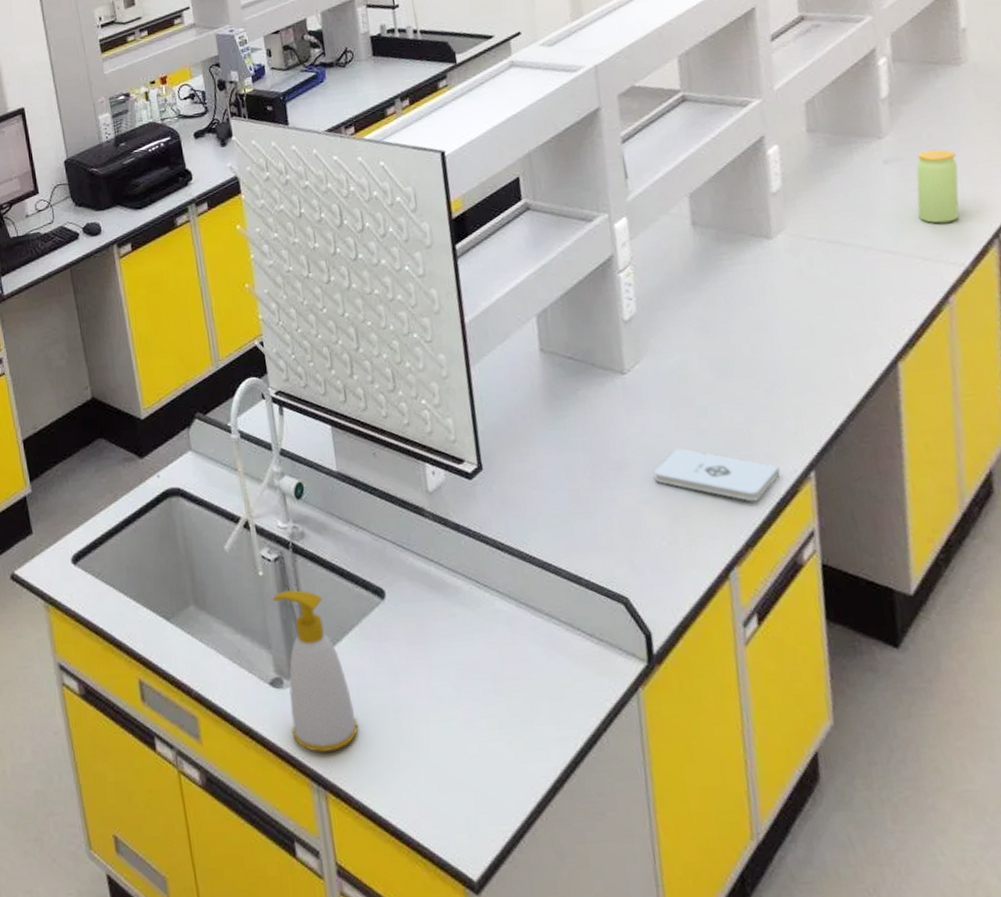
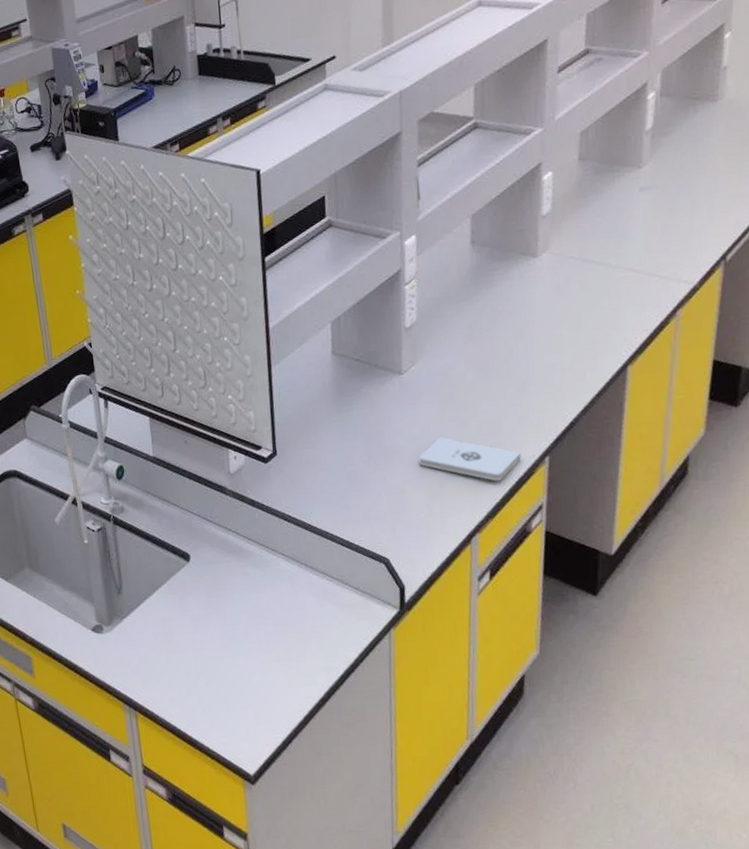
soap bottle: present [272,590,359,753] -> none [95,554,164,683]
jar: present [916,149,960,224] -> none [662,179,701,246]

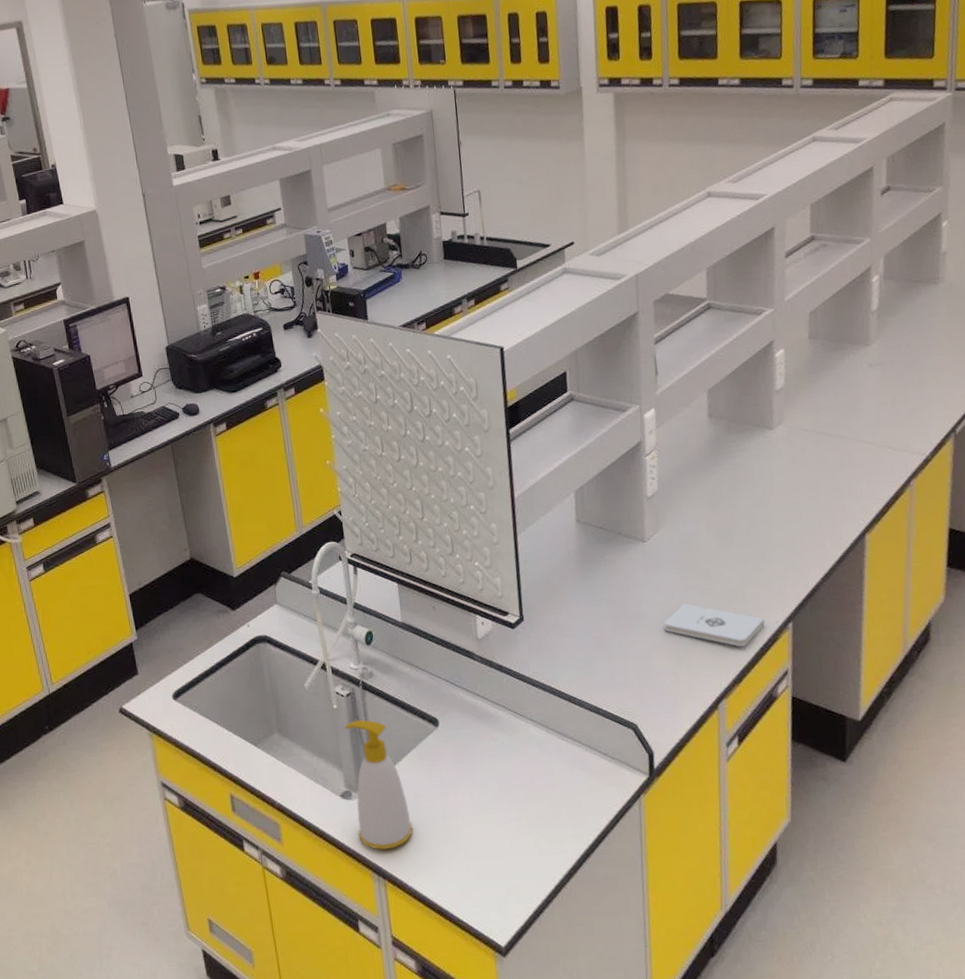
soap bottle: none [95,554,164,683] -> present [344,720,413,850]

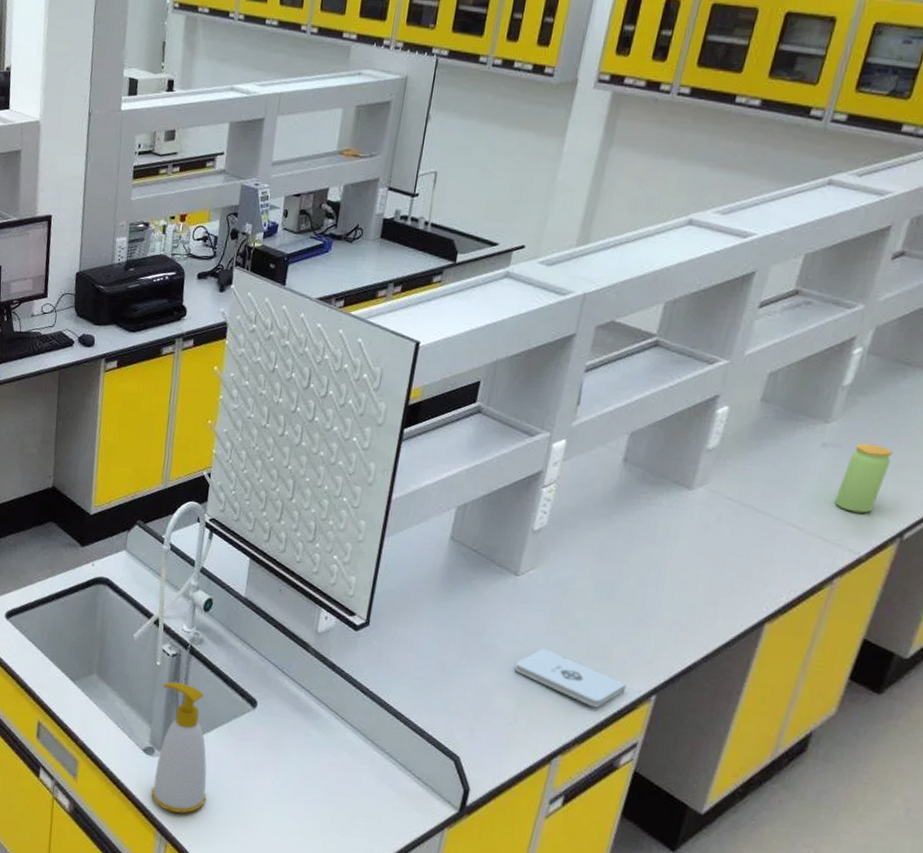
jar: none [892,356,929,419] -> present [835,443,893,513]

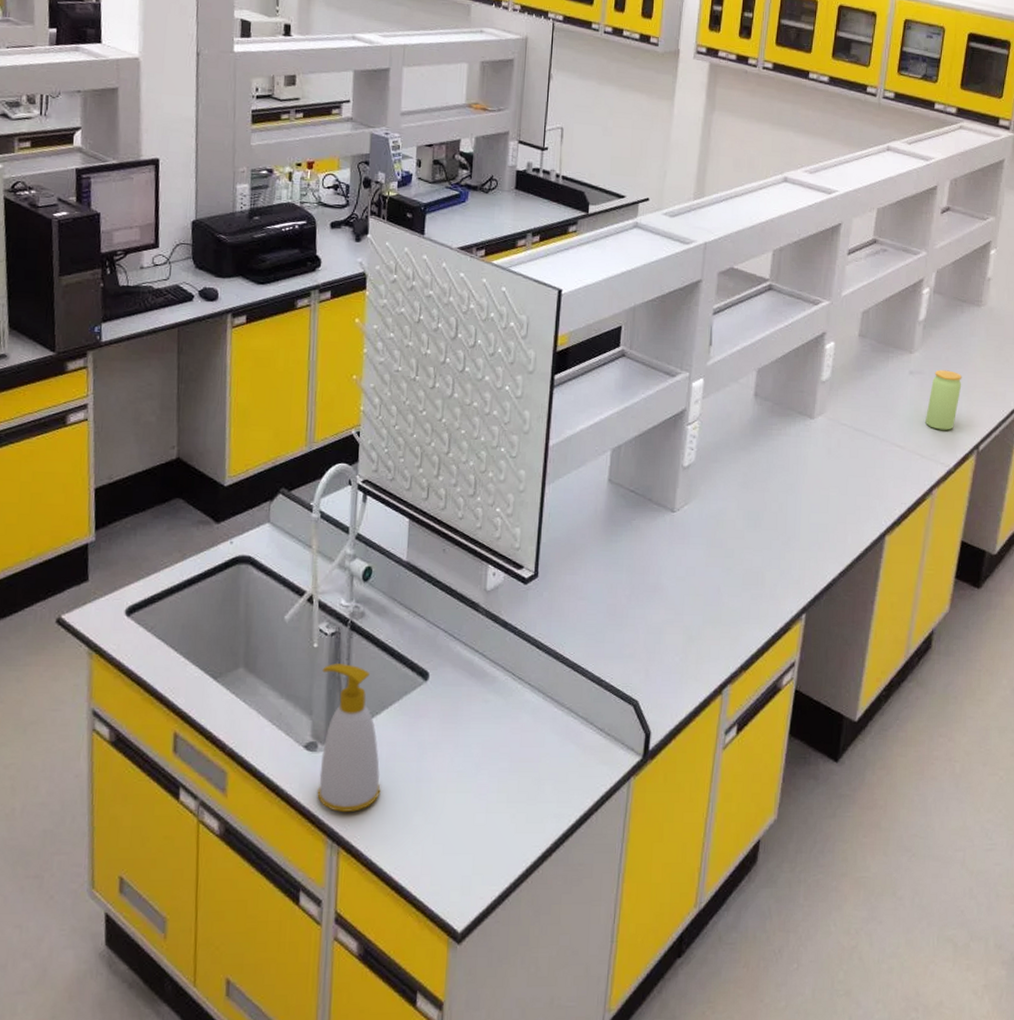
notepad: present [514,648,626,708] -> none [679,580,780,633]

